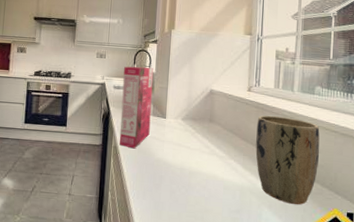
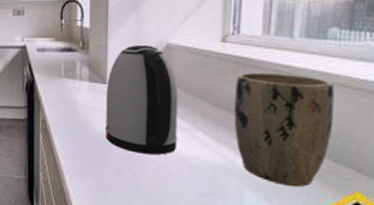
cereal box: present [119,66,154,149] -> none [48,21,88,122]
kettle: none [163,89,218,178] -> present [105,45,179,155]

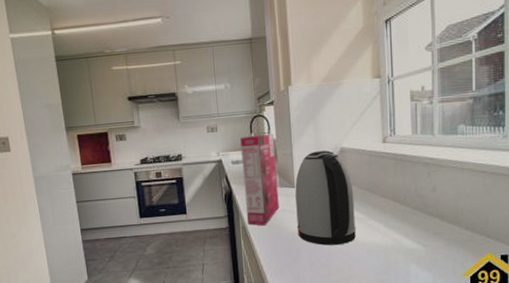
cereal box: none [48,21,88,122] -> present [240,133,279,226]
plant pot: present [234,72,335,187] -> none [396,165,468,256]

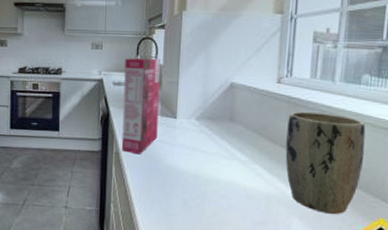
kettle: present [295,150,357,246] -> none [174,83,240,186]
plant pot: none [396,165,468,256] -> present [285,111,366,214]

